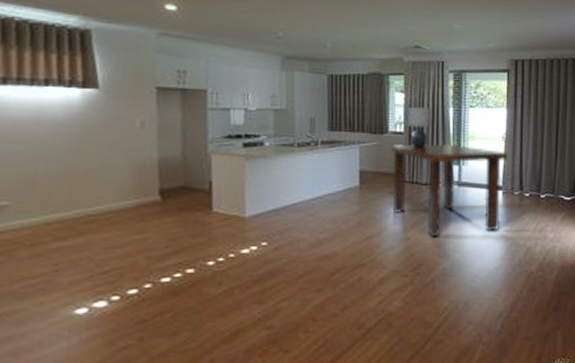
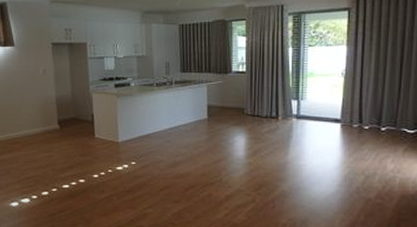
dining table: present [390,143,507,238] -> none [234,80,347,164]
lamp: present [406,105,433,147] -> none [248,47,273,84]

